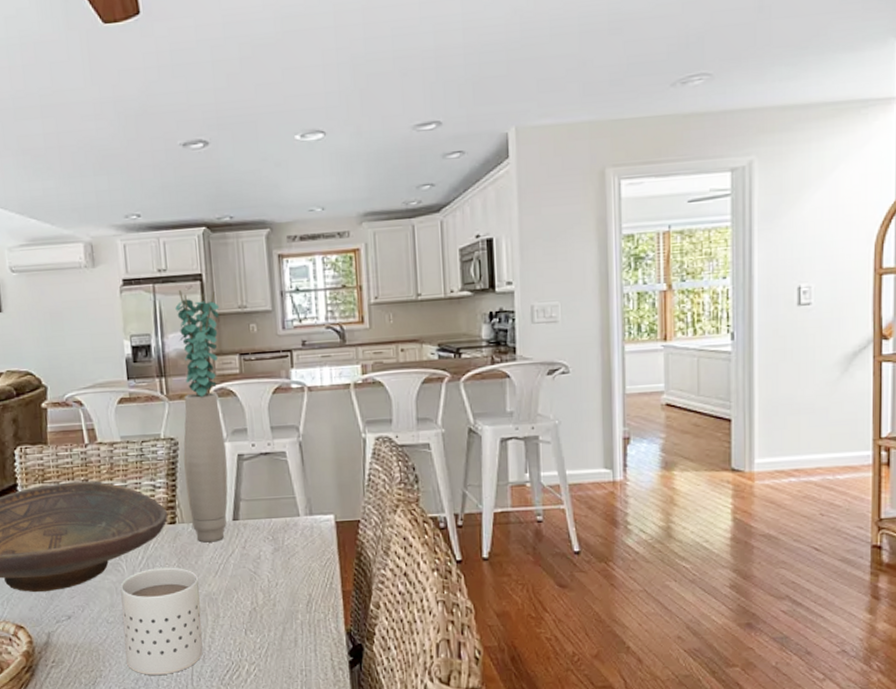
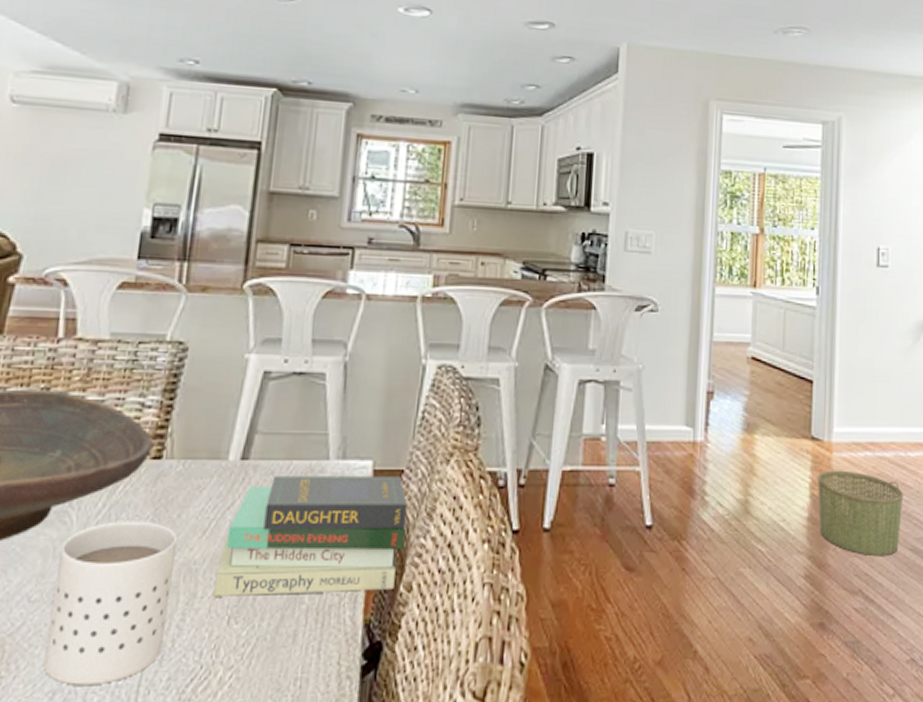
vase: present [175,290,228,543] -> none [184,157,276,488]
books: none [230,525,370,616] -> present [214,476,408,597]
basket: none [739,495,832,568] -> present [817,470,904,557]

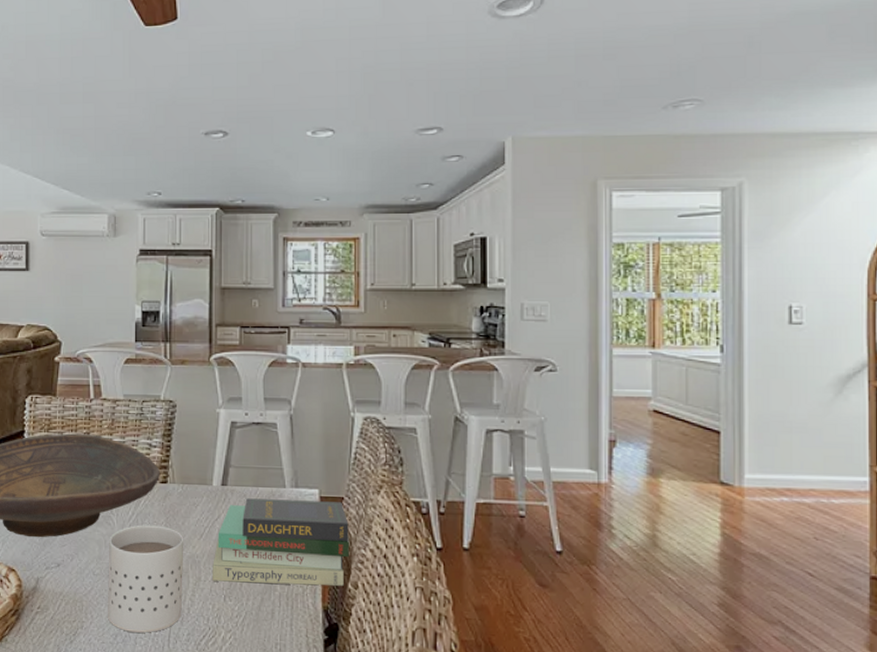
basket: present [817,470,904,557] -> none [728,512,827,593]

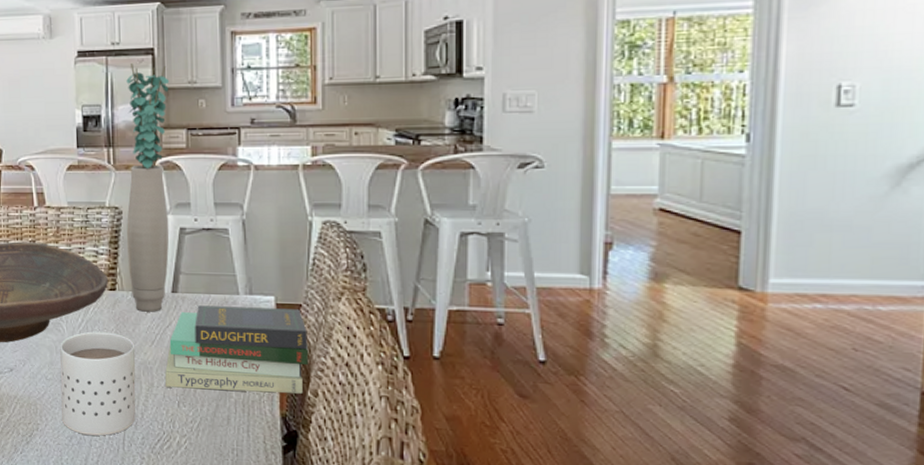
vase: none [180,263,226,505] -> present [126,63,170,312]

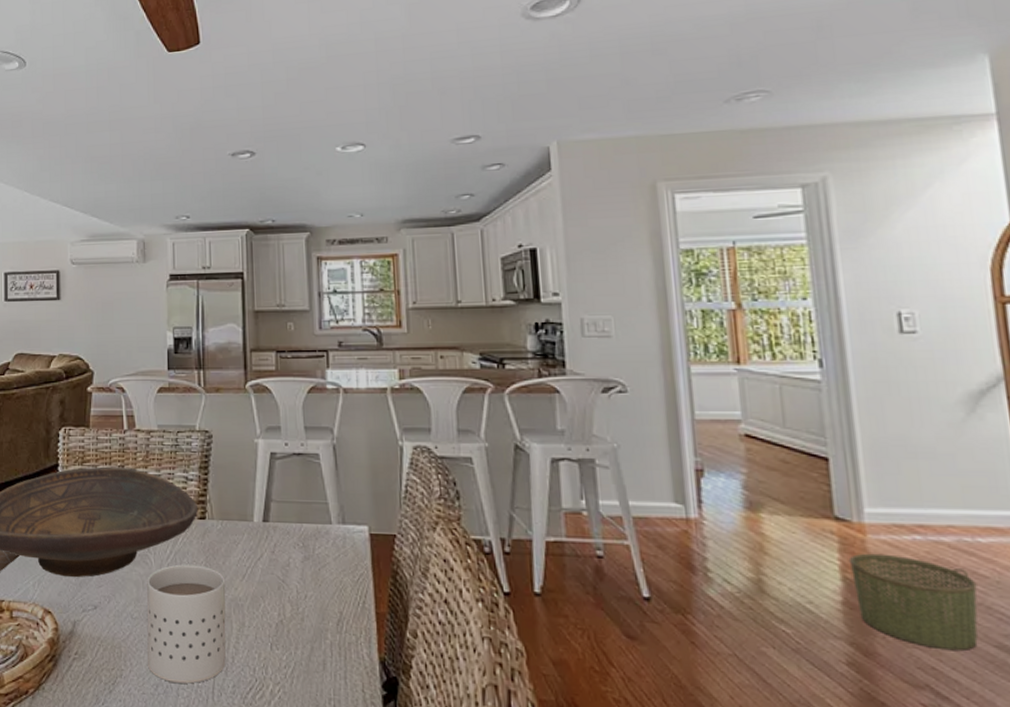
vase: present [126,63,170,312] -> none [217,287,260,543]
books: present [165,305,309,394] -> none [257,535,406,635]
basket: none [746,320,869,409] -> present [848,553,978,652]

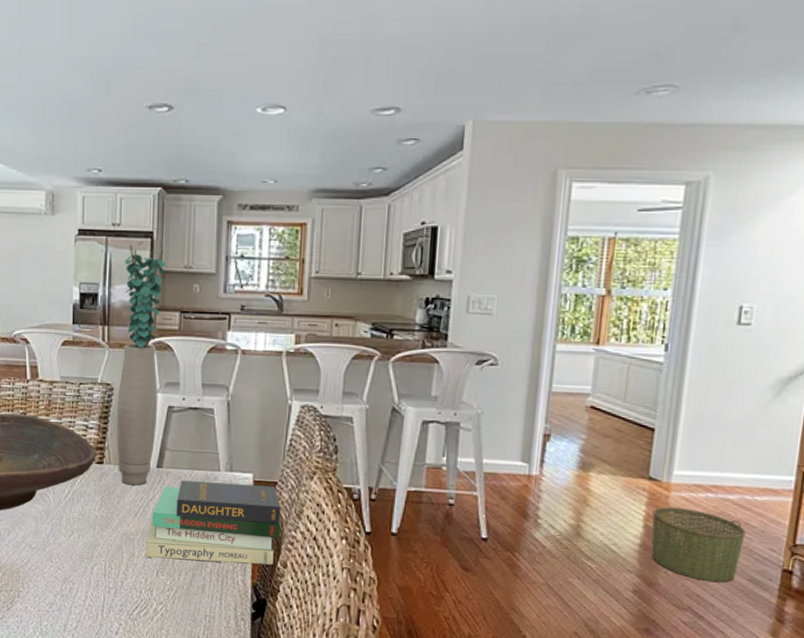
mug: present [146,564,226,684] -> none [44,503,119,603]
vase: none [217,287,260,543] -> present [117,245,167,486]
books: none [257,535,406,635] -> present [146,480,281,565]

